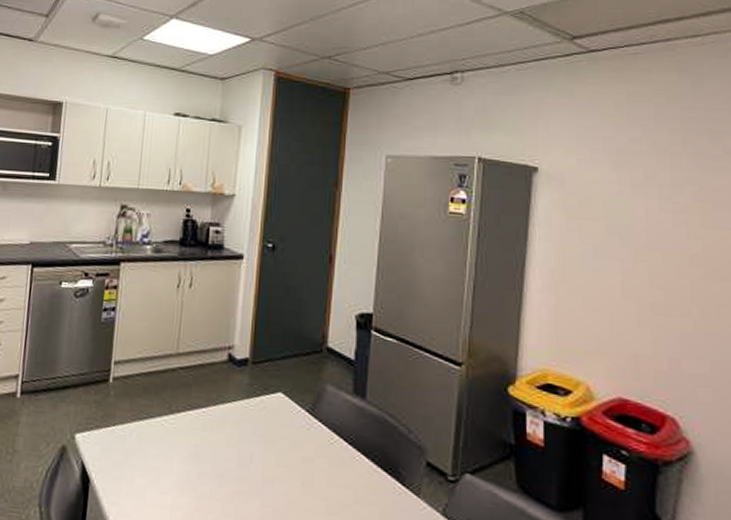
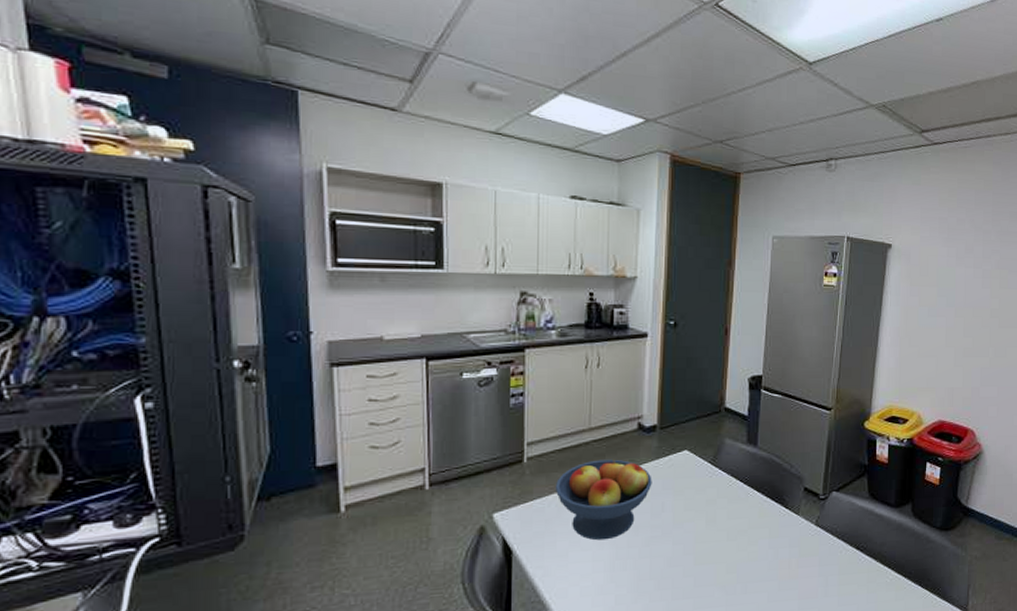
fruit bowl: none [137,390,241,486] -> present [555,459,652,541]

